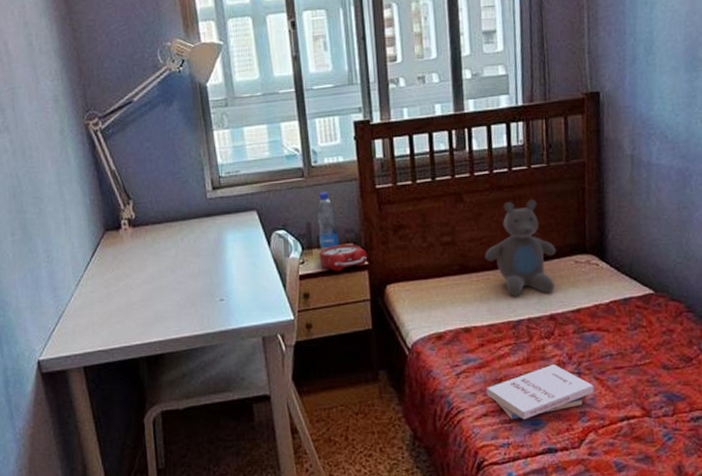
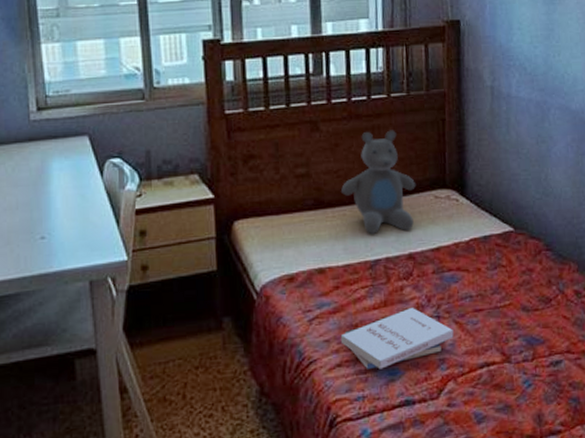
bottle: present [316,191,340,250] -> none [157,116,183,182]
alarm clock: present [319,244,368,272] -> none [159,175,214,206]

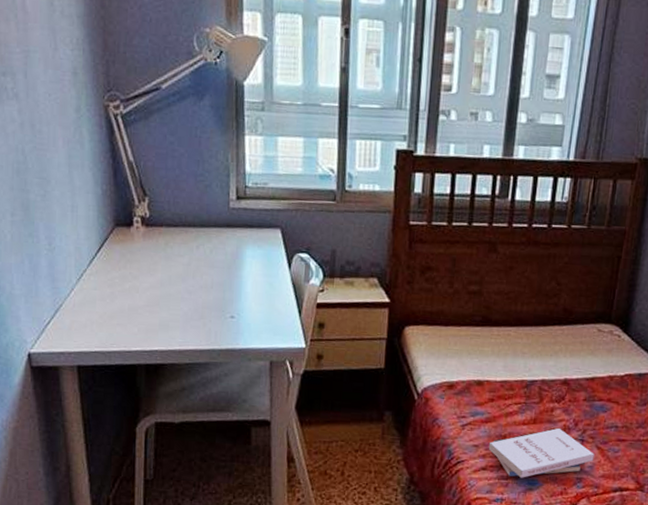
stuffed animal: present [341,130,415,234] -> none [509,258,581,358]

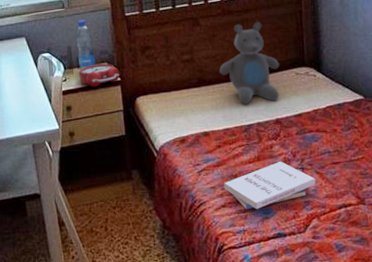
alarm clock: none [340,277,391,306] -> present [79,63,120,87]
bottle: none [342,219,365,281] -> present [75,20,96,69]
stuffed animal: none [509,258,581,358] -> present [219,22,279,105]

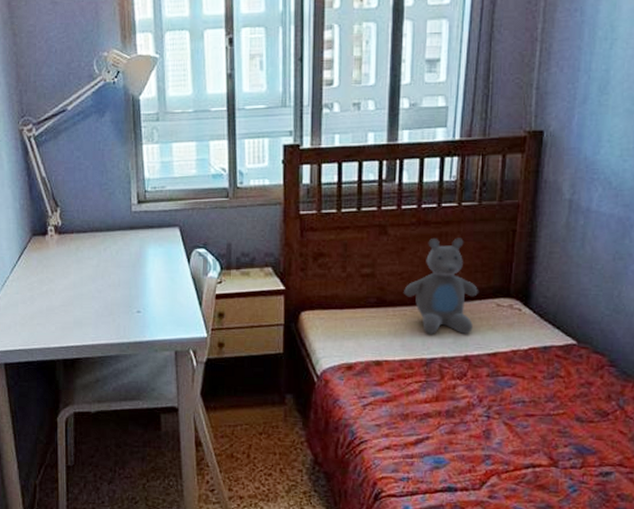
bottle: present [75,20,96,69] -> none [238,214,258,272]
alarm clock: present [79,63,120,87] -> none [237,267,285,294]
books: present [223,161,316,209] -> none [391,404,502,457]

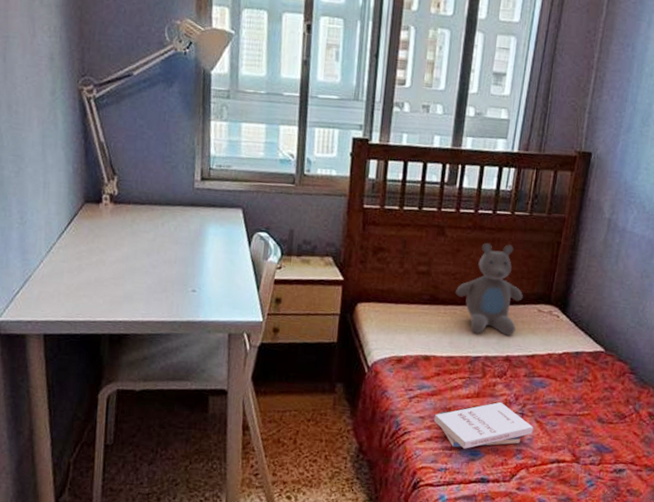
books: none [391,404,502,457] -> present [433,401,534,449]

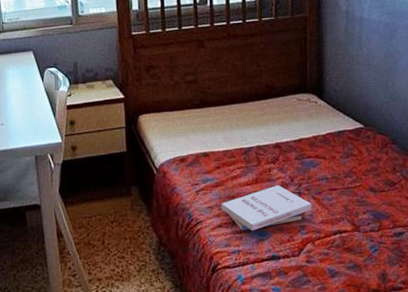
stuffed animal: present [456,242,523,336] -> none [222,46,282,127]

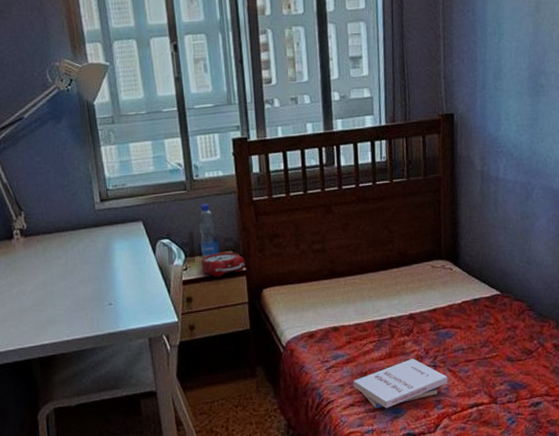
bottle: none [82,37,101,85] -> present [198,203,220,258]
alarm clock: none [84,80,124,103] -> present [201,251,246,277]

